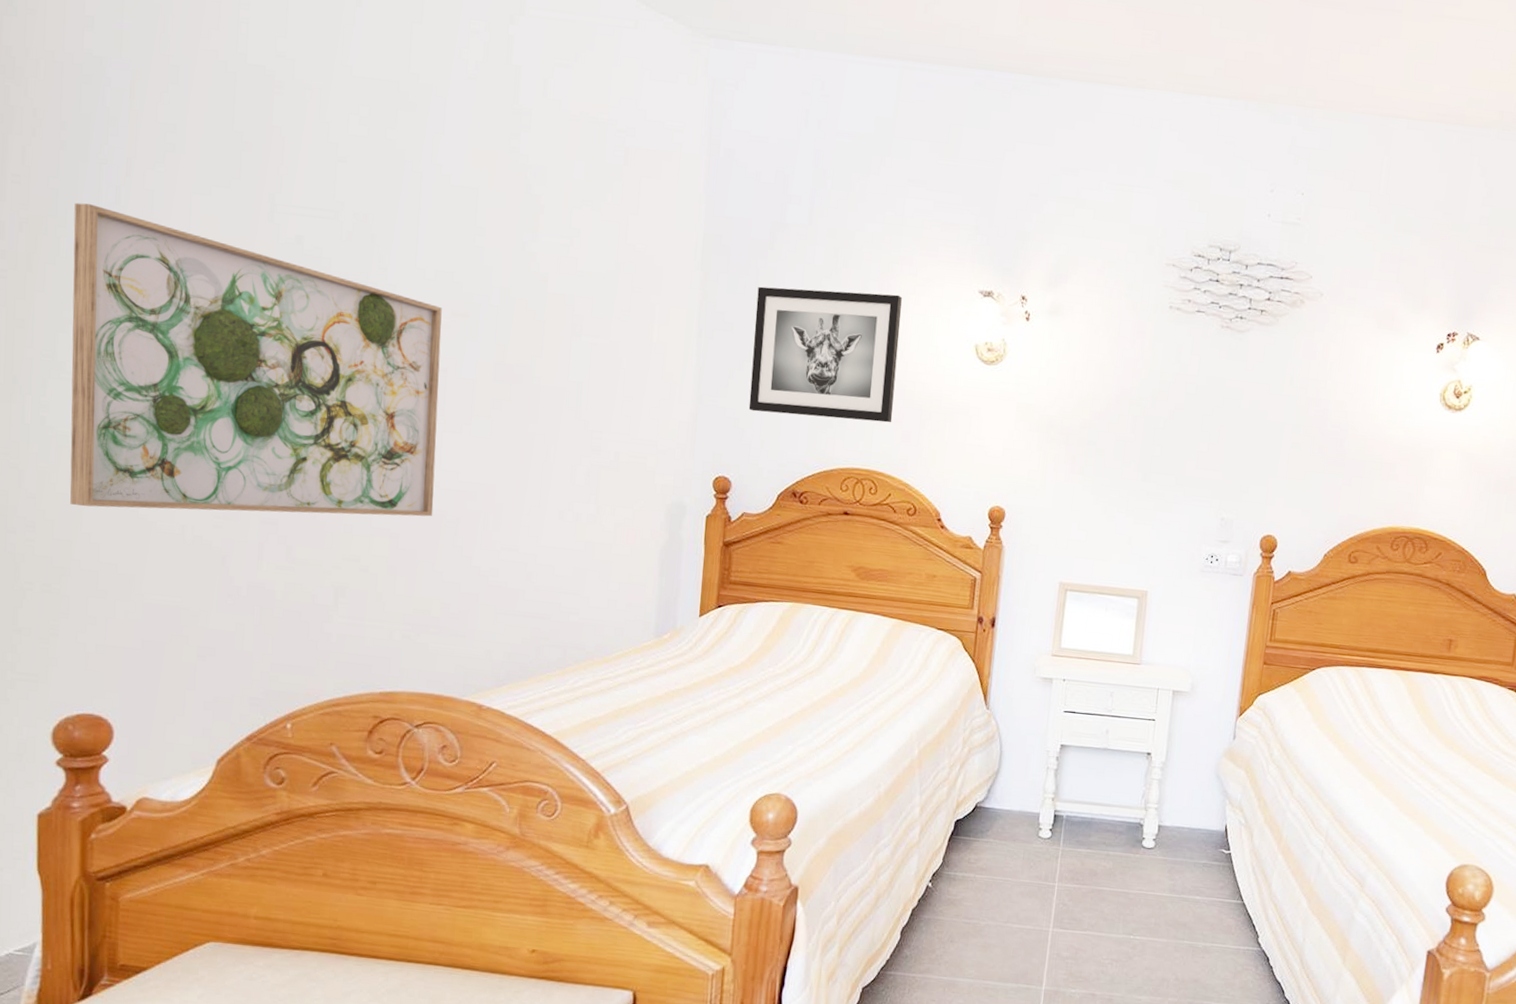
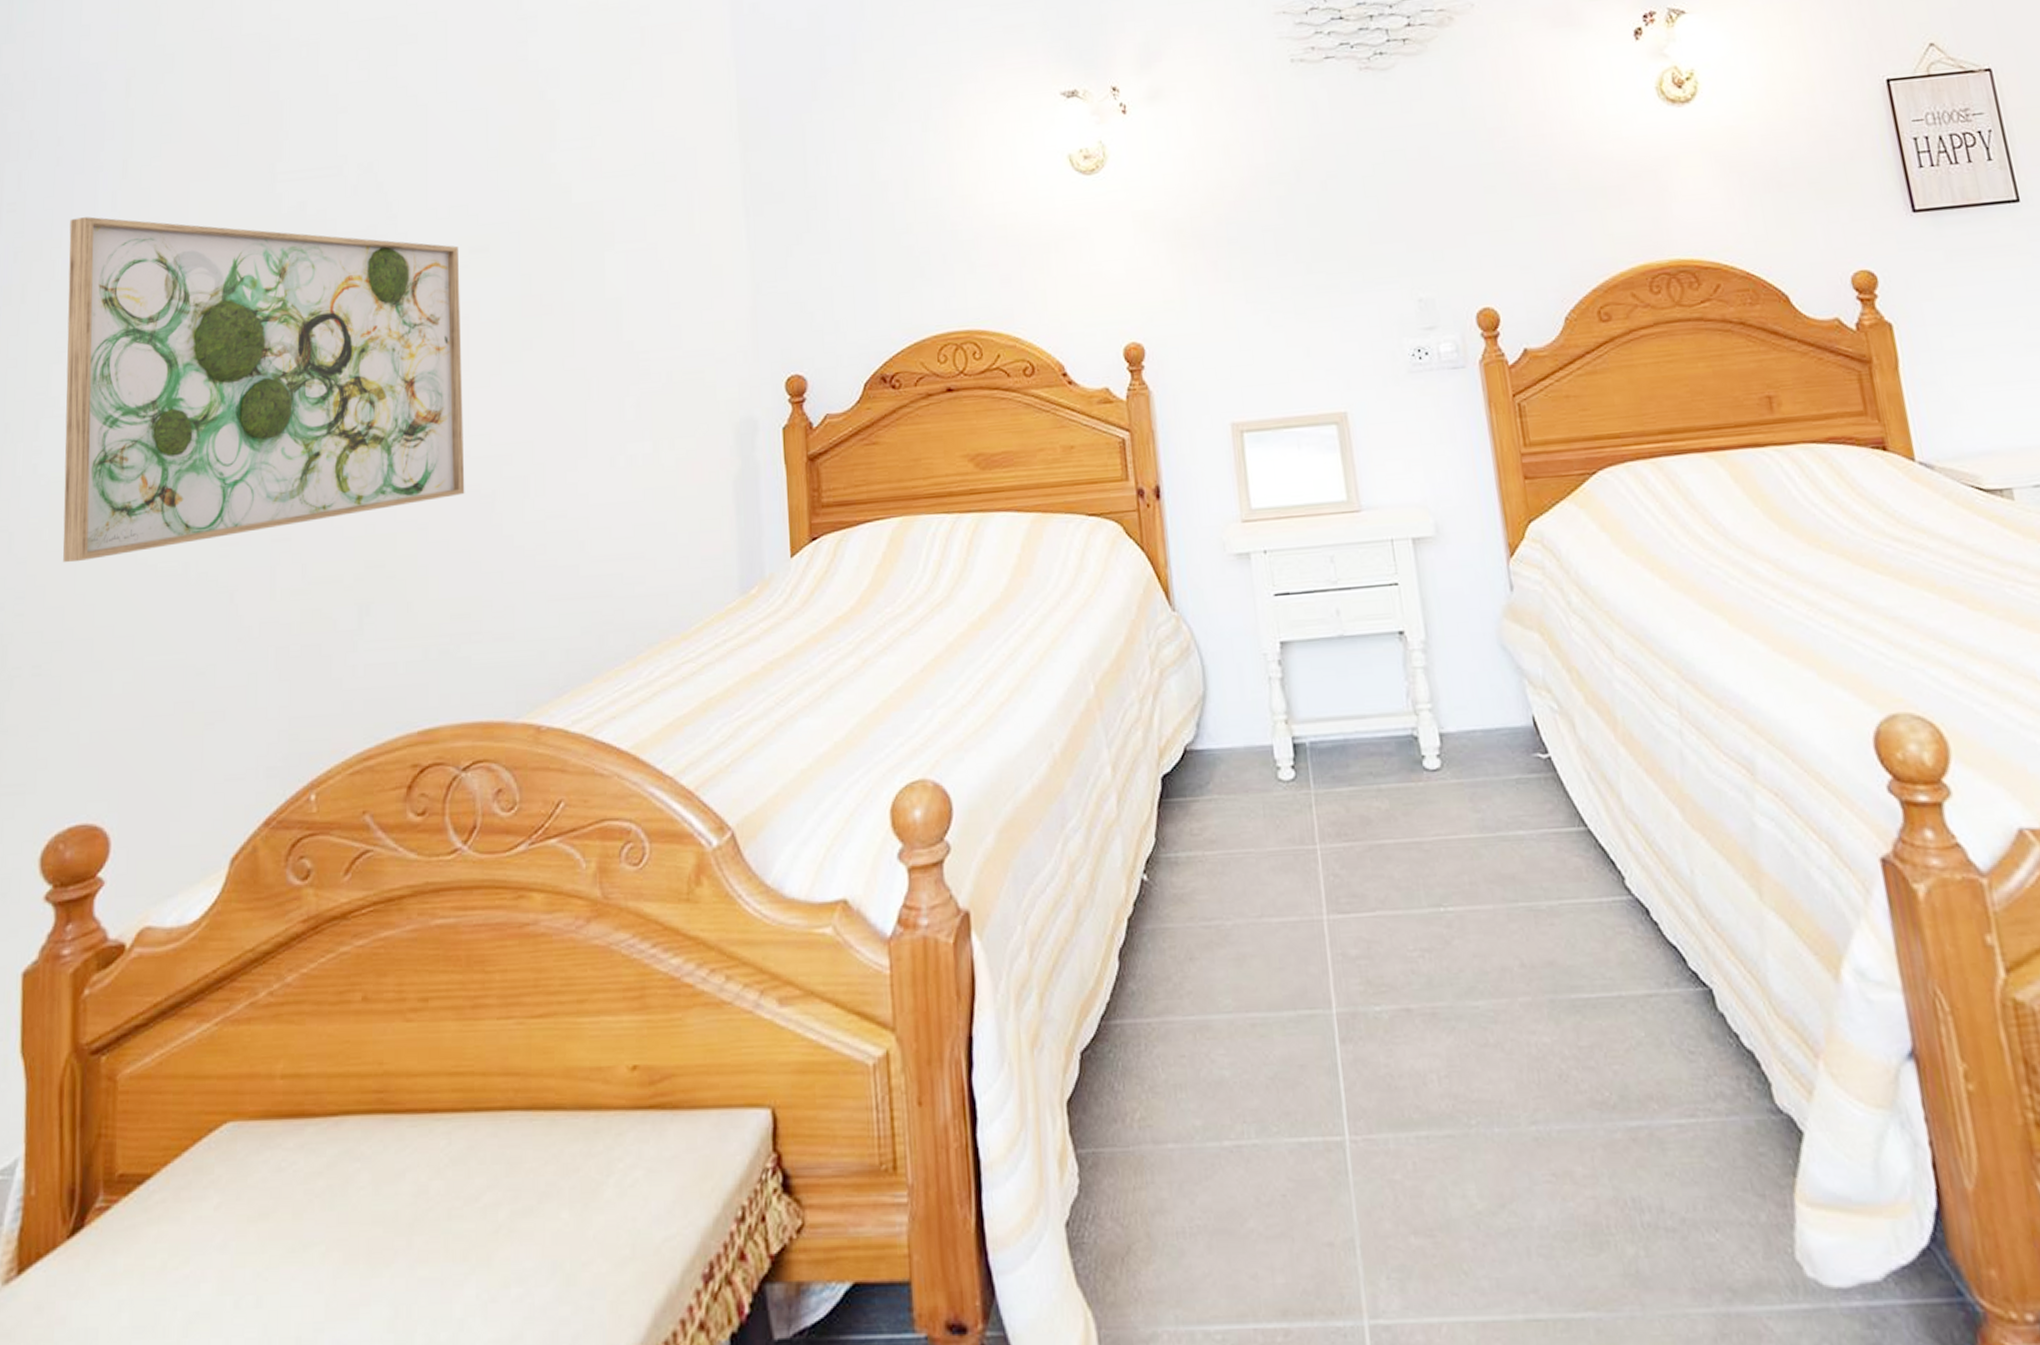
wall art: present [748,286,902,423] -> none [806,118,986,290]

